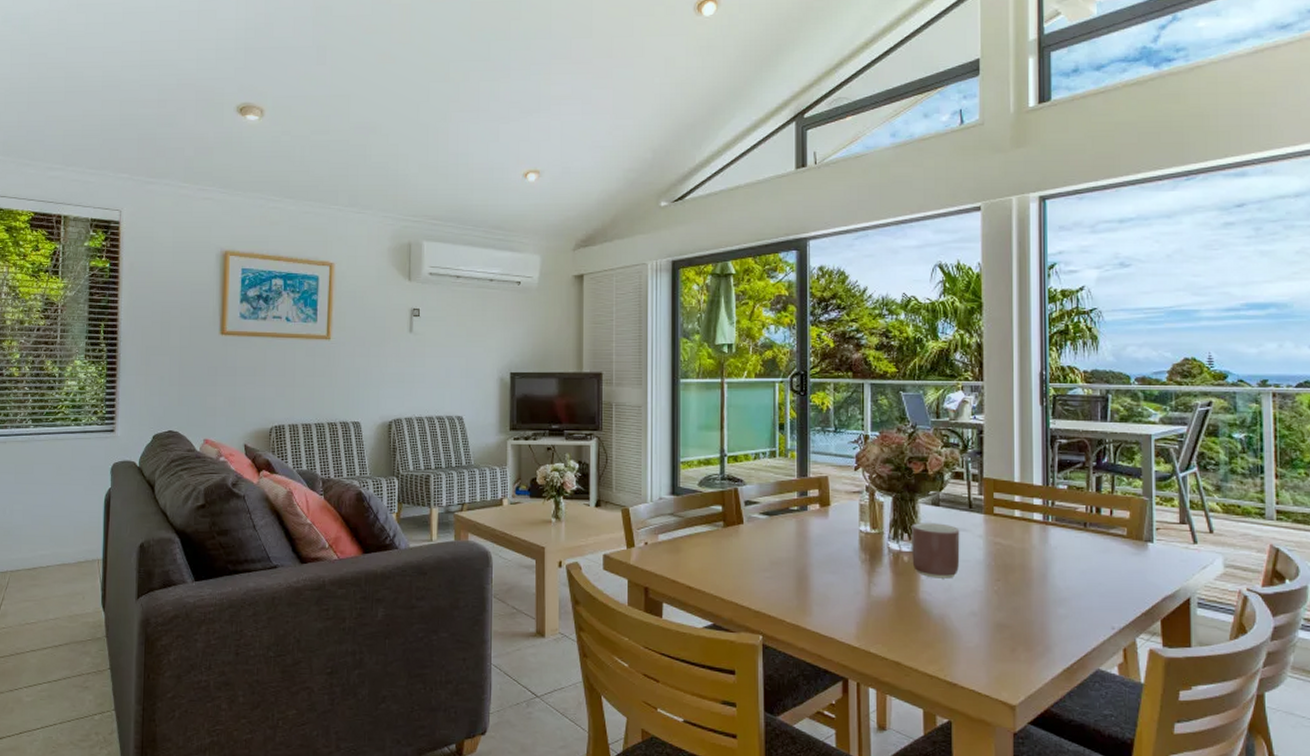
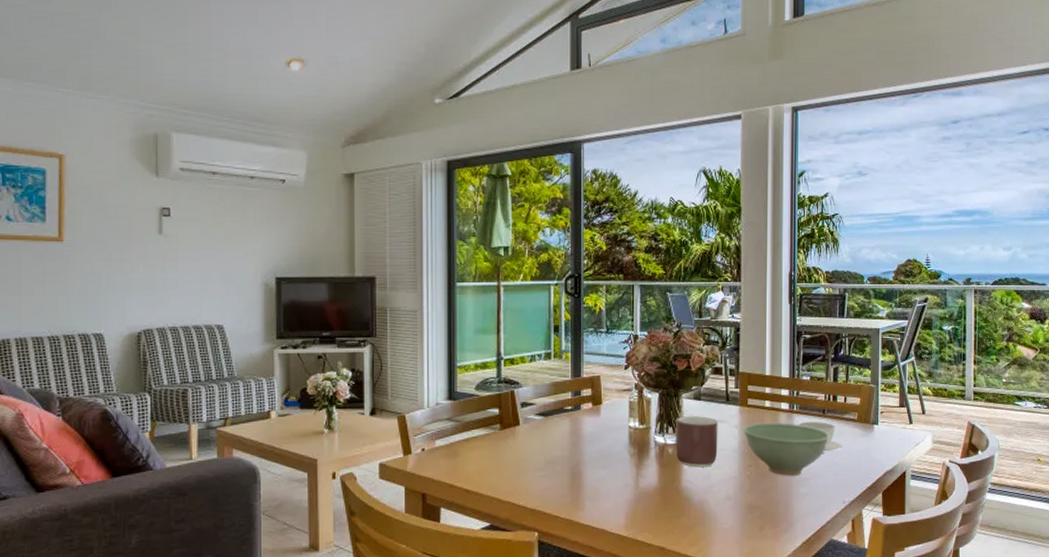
bowl: none [988,533,1094,595] -> present [743,422,830,477]
teacup: none [1054,534,1110,569] -> present [798,421,843,451]

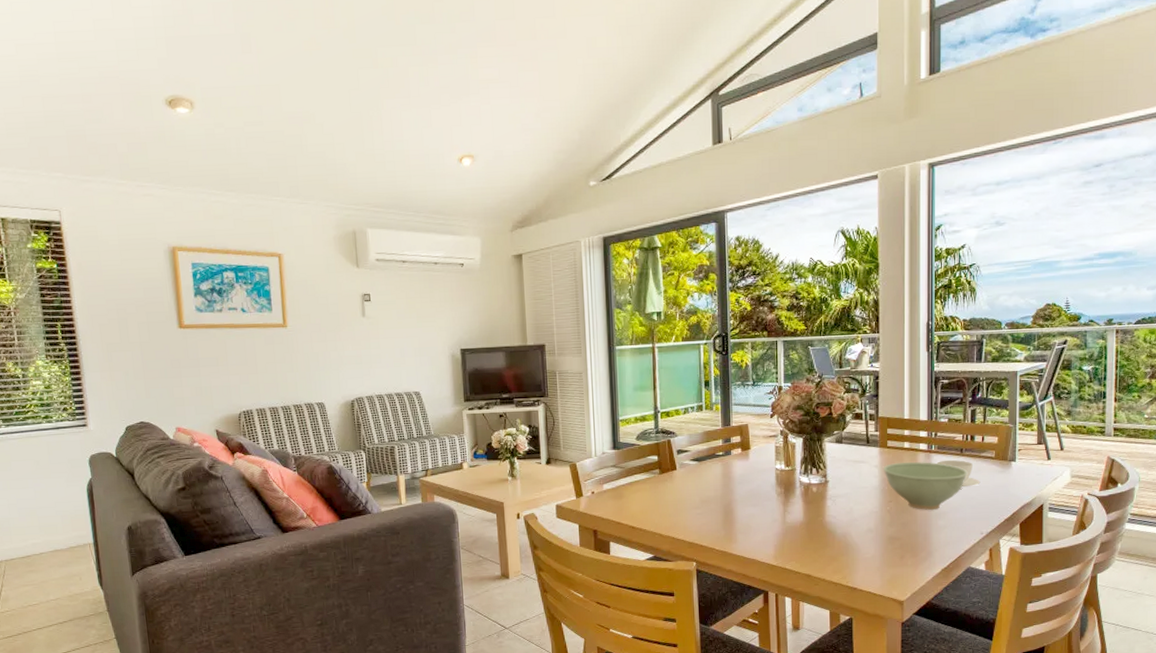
mug: present [676,416,718,468] -> none [819,458,859,504]

